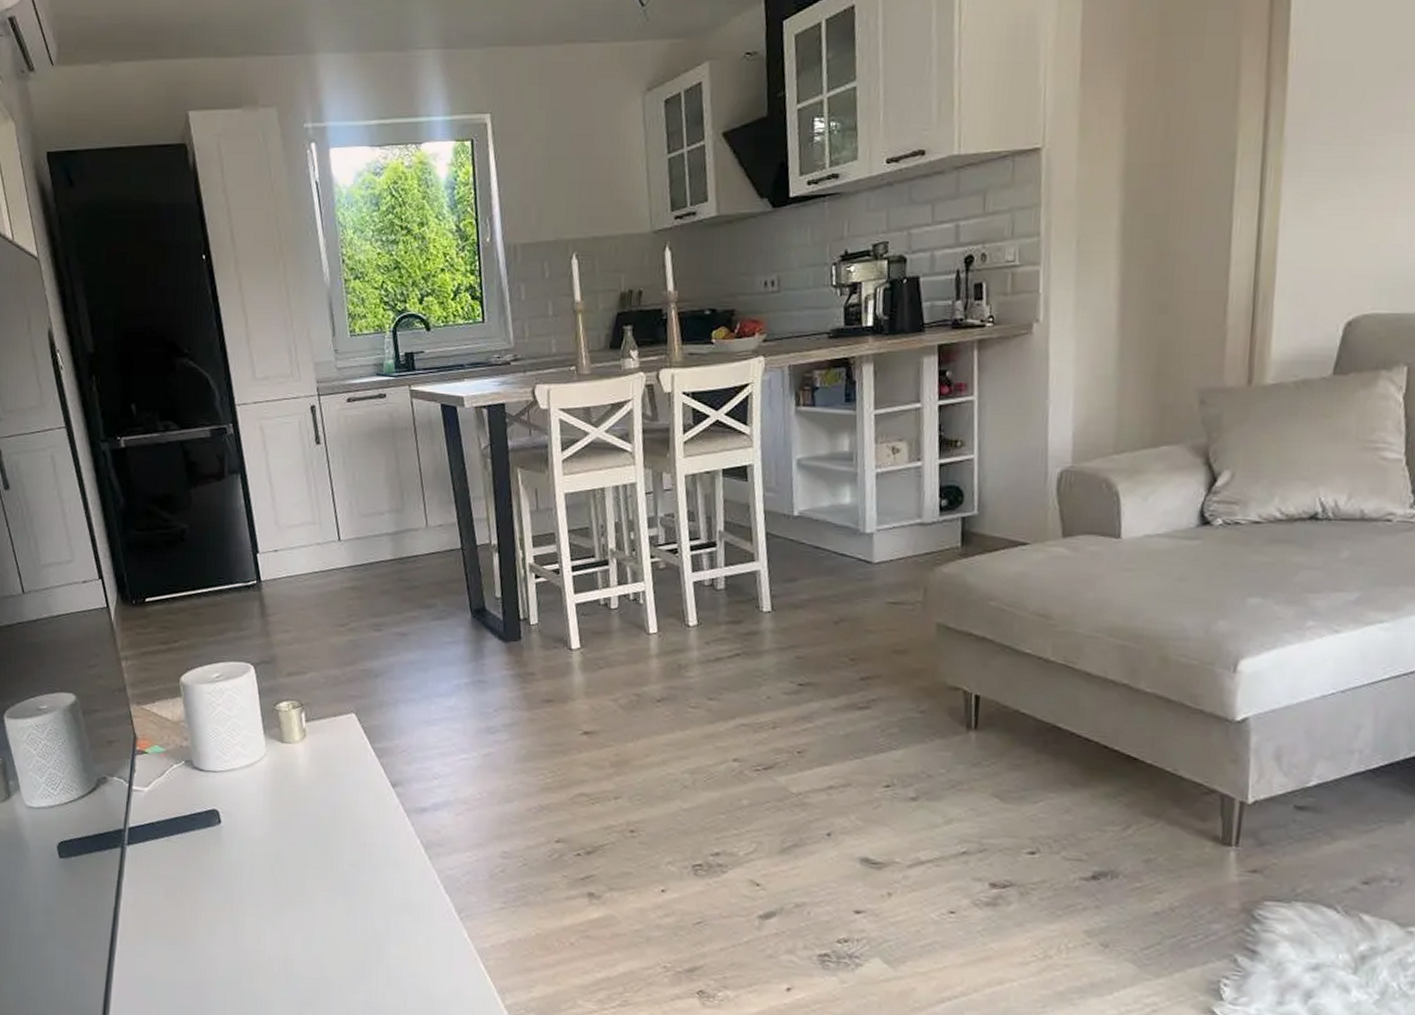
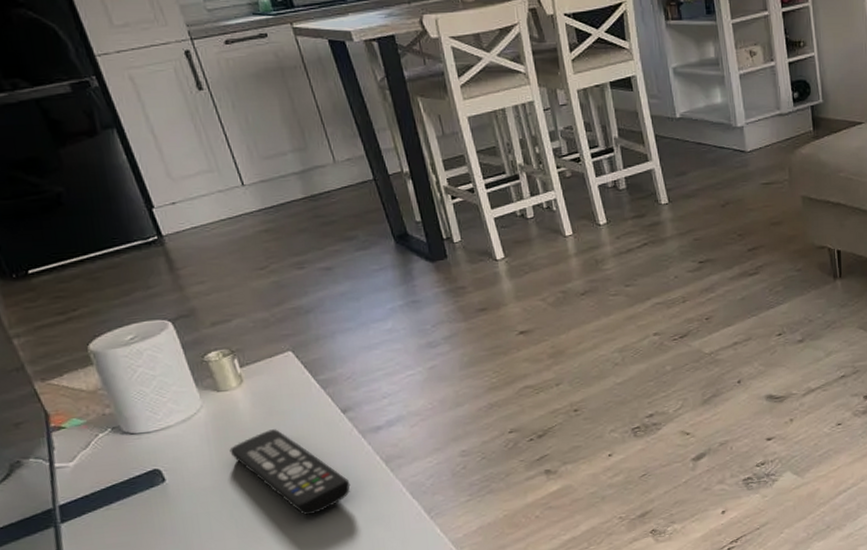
remote control: none [282,790,387,889] -> present [229,429,351,516]

